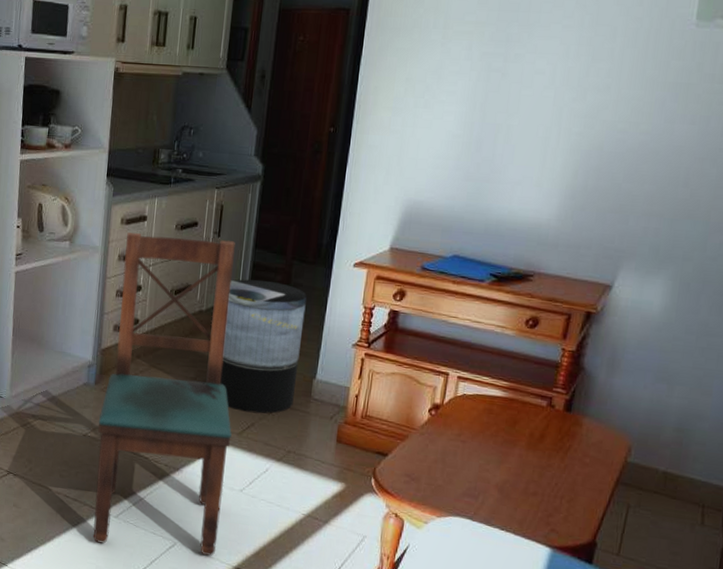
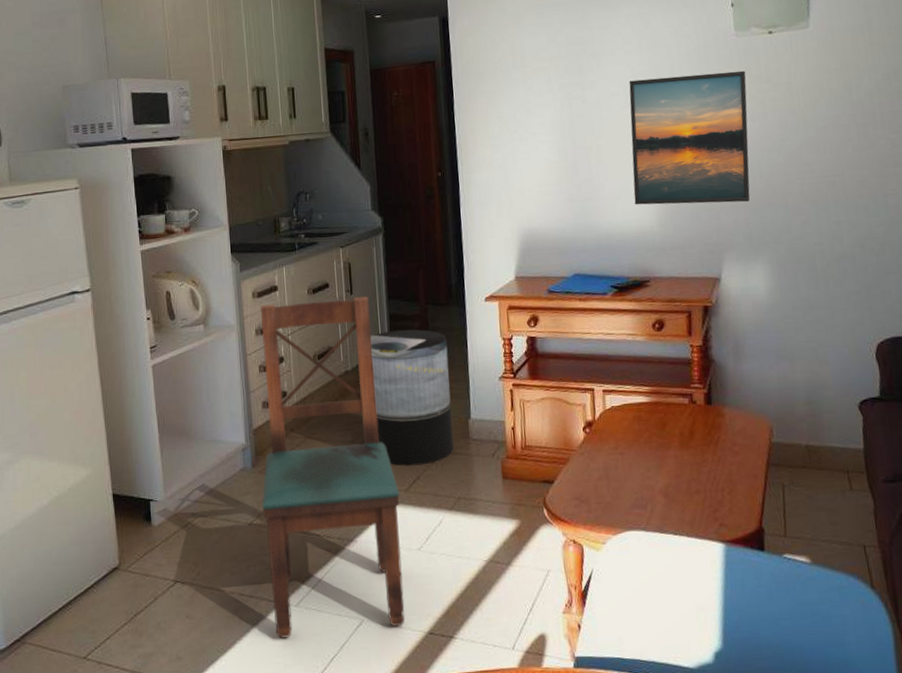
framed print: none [536,59,698,211] -> present [629,70,750,205]

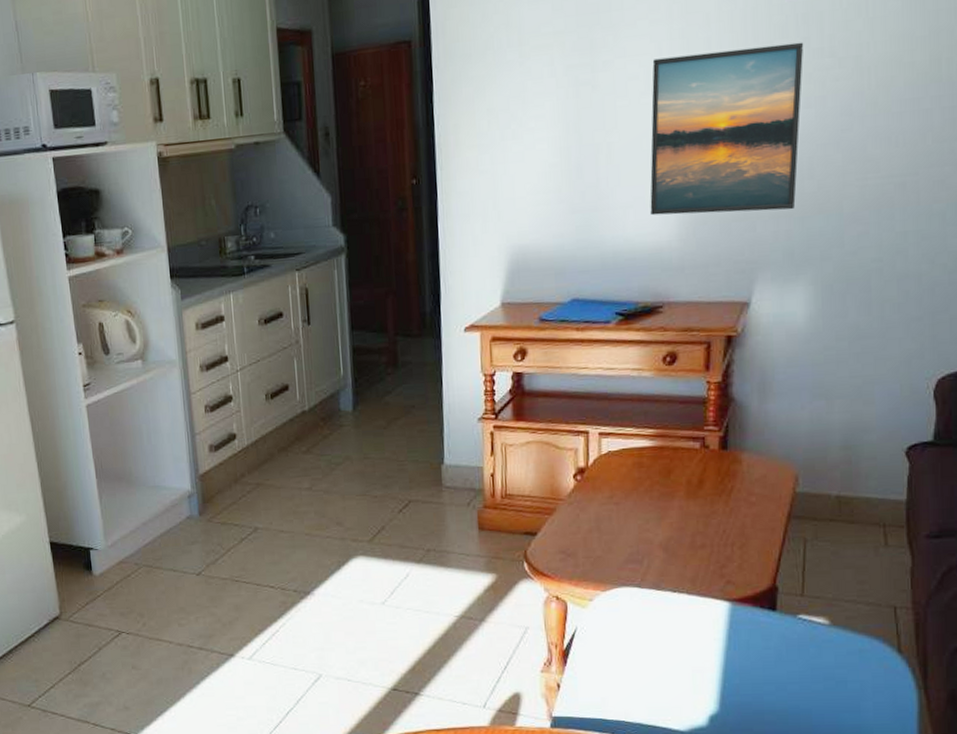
dining chair: present [261,296,406,638] -> none [205,327,367,691]
trash can: present [370,329,454,466] -> none [330,364,424,516]

